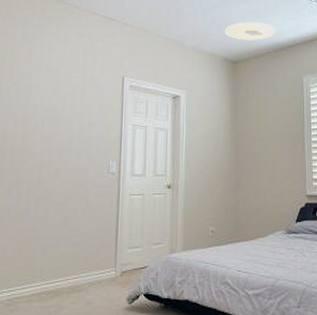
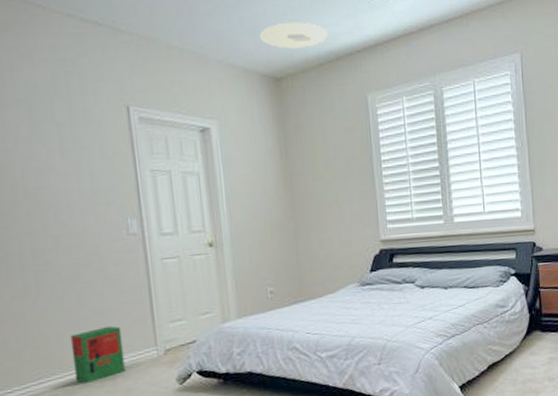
cardboard box: none [49,246,91,294] -> present [70,325,126,384]

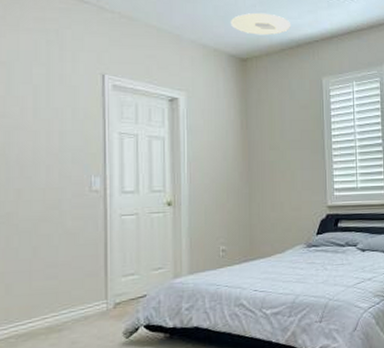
cardboard box: present [70,325,126,384] -> none [20,278,73,337]

